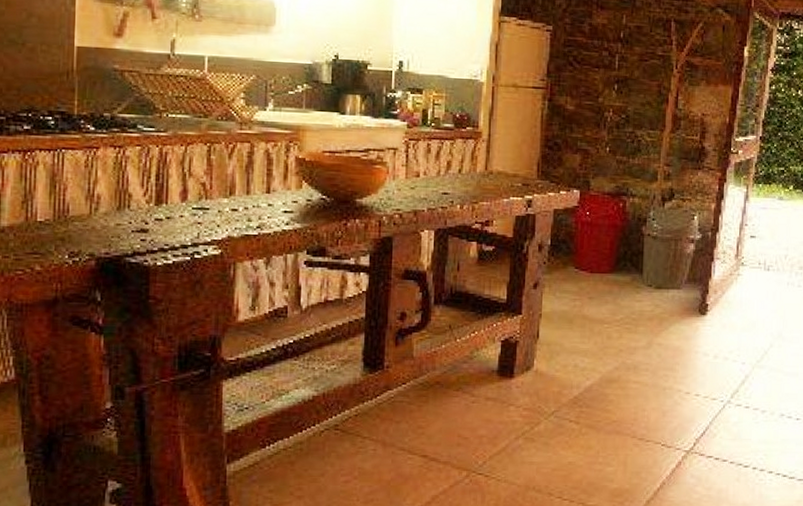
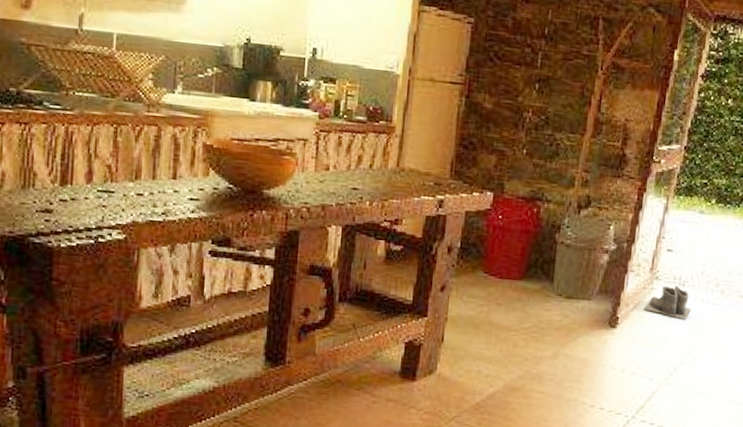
boots: none [731,270,777,303] -> present [643,285,691,320]

